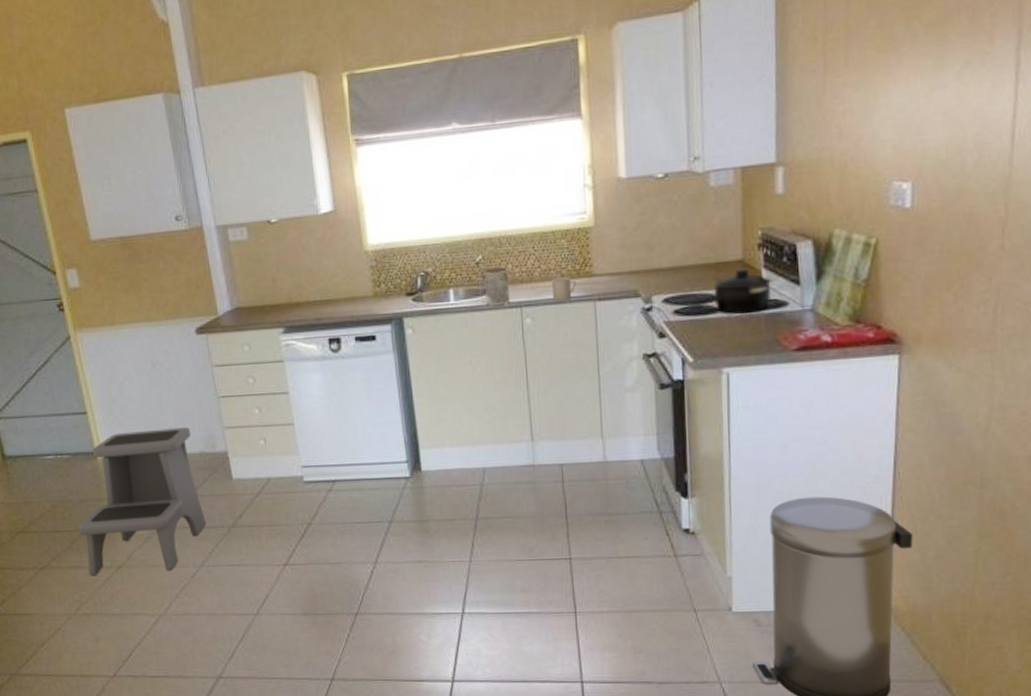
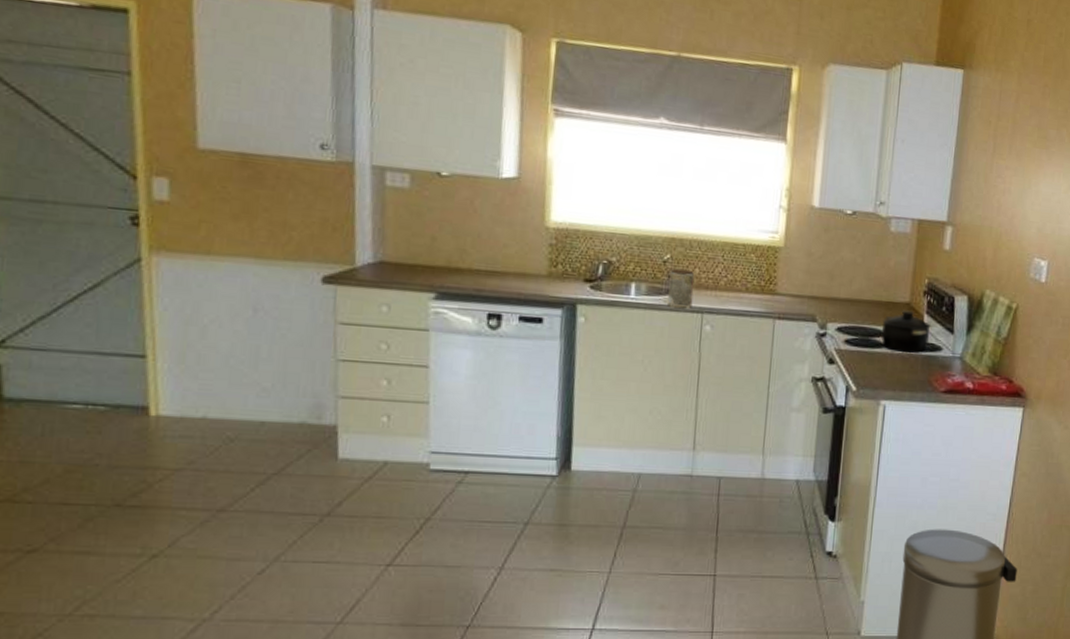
step stool: present [78,427,207,576] -> none [100,386,293,566]
mug: present [551,277,576,302] -> none [735,290,759,315]

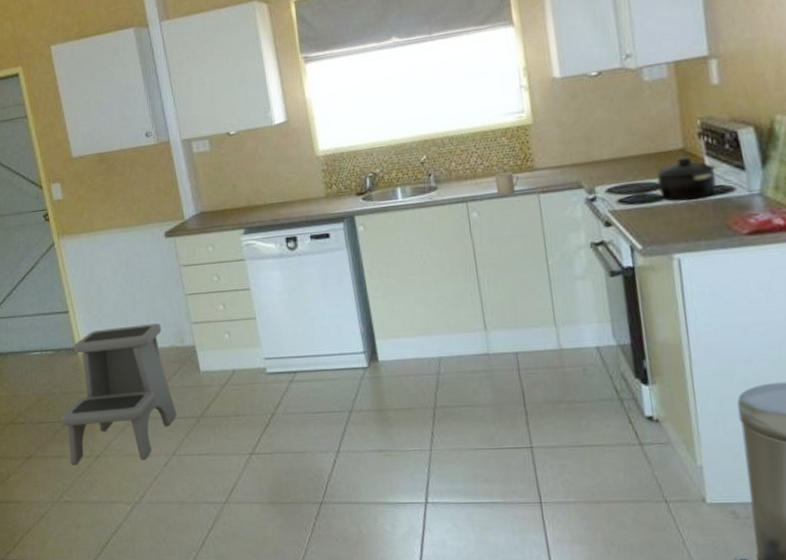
step stool: none [100,386,293,566] -> present [61,323,177,465]
jar: present [667,268,695,310] -> none [428,165,456,204]
mug: none [735,290,759,315] -> present [494,172,519,196]

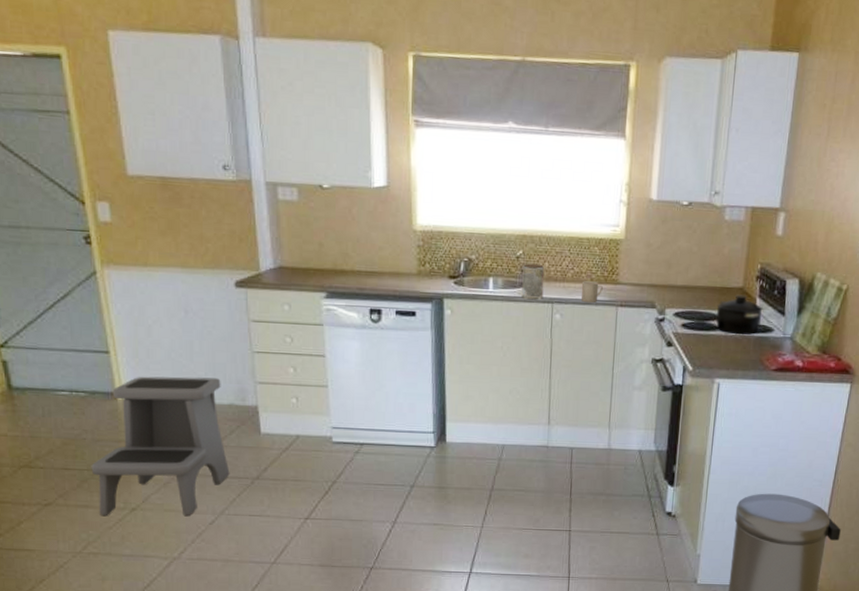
jar: none [428,165,456,204] -> present [521,263,545,300]

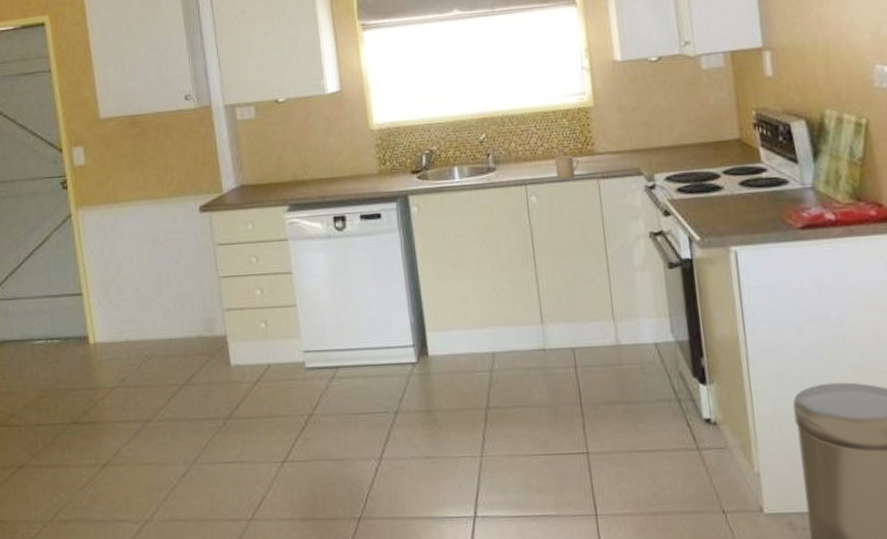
step stool: present [91,376,230,517] -> none [63,309,201,476]
jar: present [521,263,545,300] -> none [487,145,515,185]
saucepan: present [715,294,763,335] -> none [713,146,771,193]

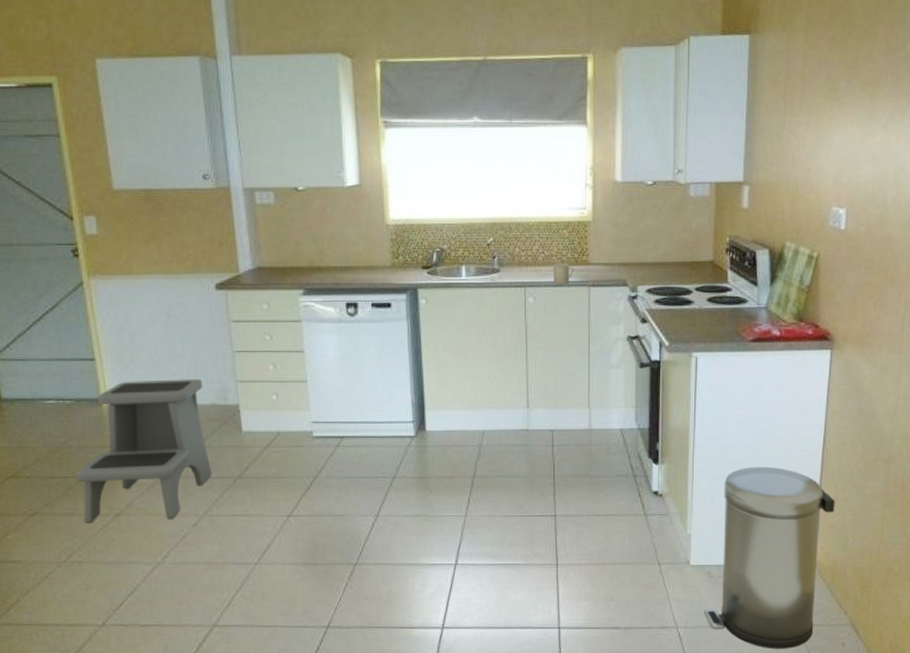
step stool: none [63,309,201,476] -> present [76,379,212,524]

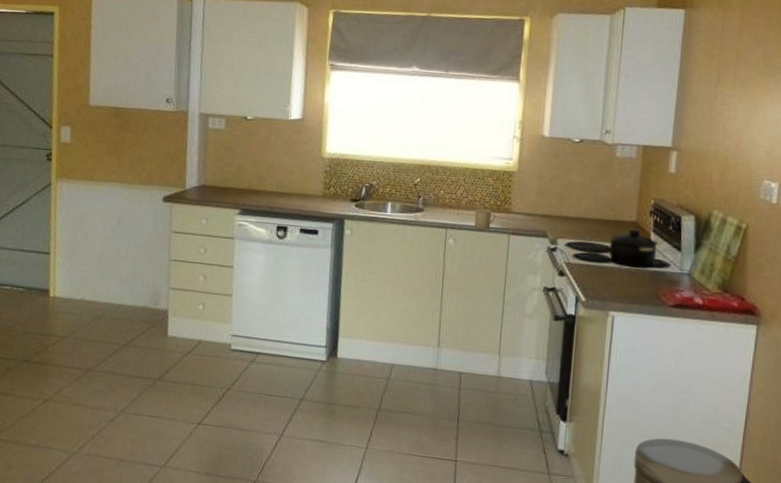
step stool: present [76,379,212,524] -> none [16,276,140,412]
saucepan: none [688,268,735,308] -> present [608,228,658,269]

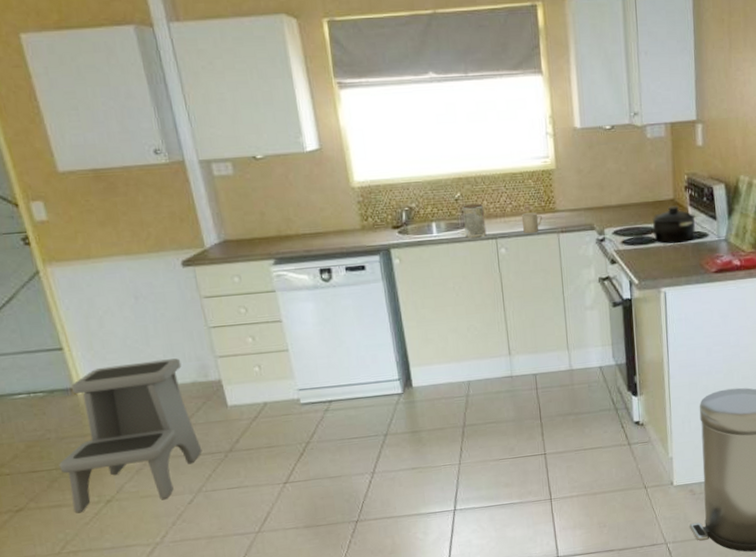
step stool: none [16,276,140,412] -> present [59,358,202,514]
jar: none [417,190,441,225] -> present [462,203,487,239]

